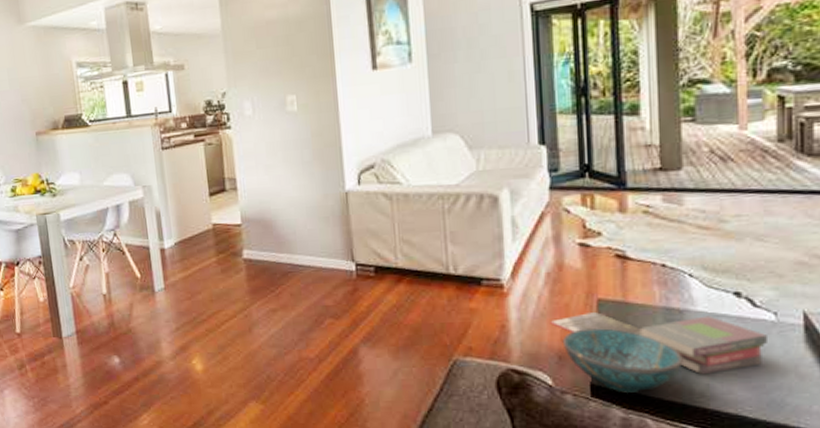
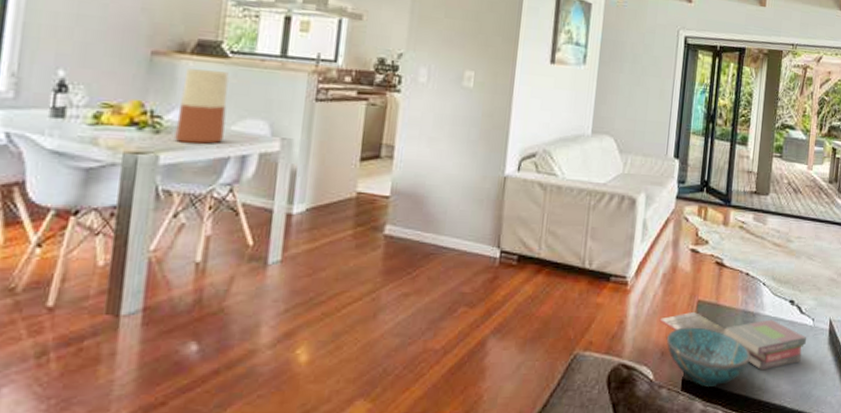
vase: none [62,138,100,201] -> present [175,68,229,145]

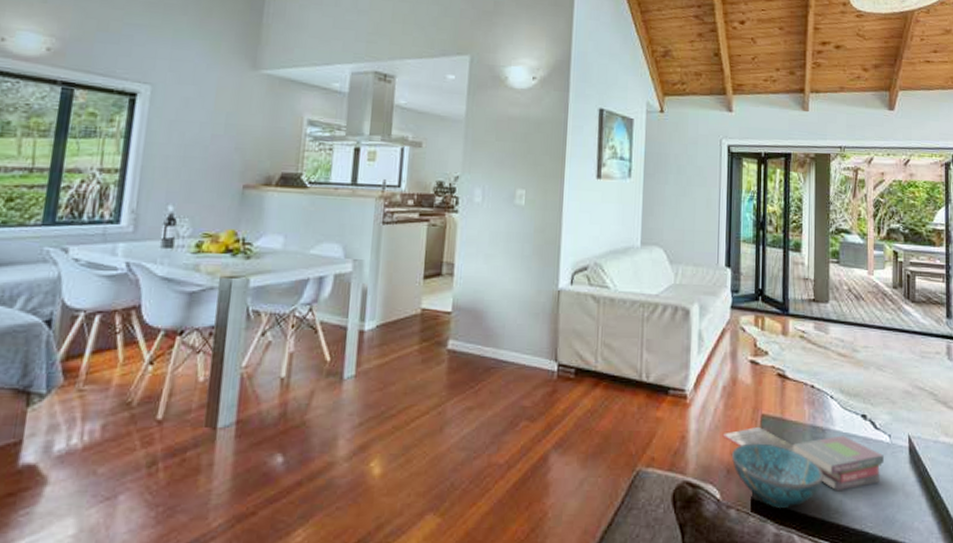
vase: present [175,68,229,145] -> none [262,199,308,268]

